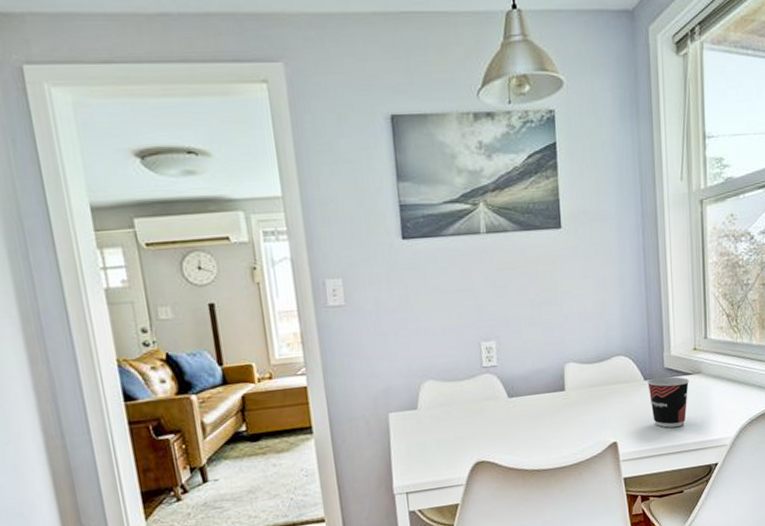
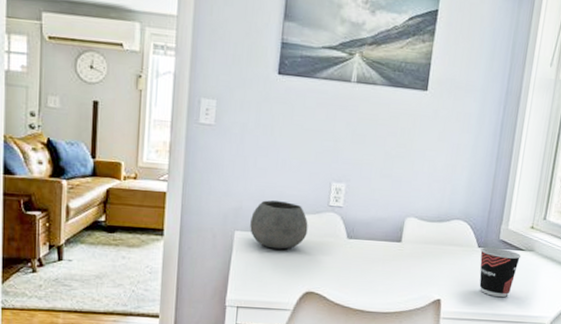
bowl: none [403,371,466,424] -> present [250,200,308,250]

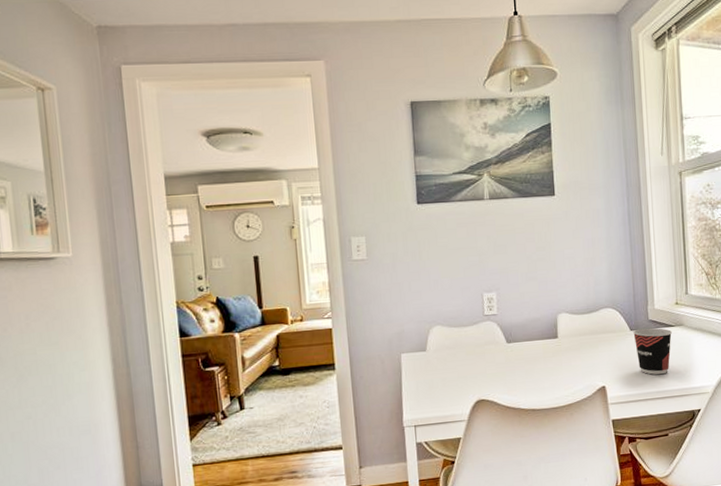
bowl: present [250,200,308,250] -> none [414,318,469,365]

